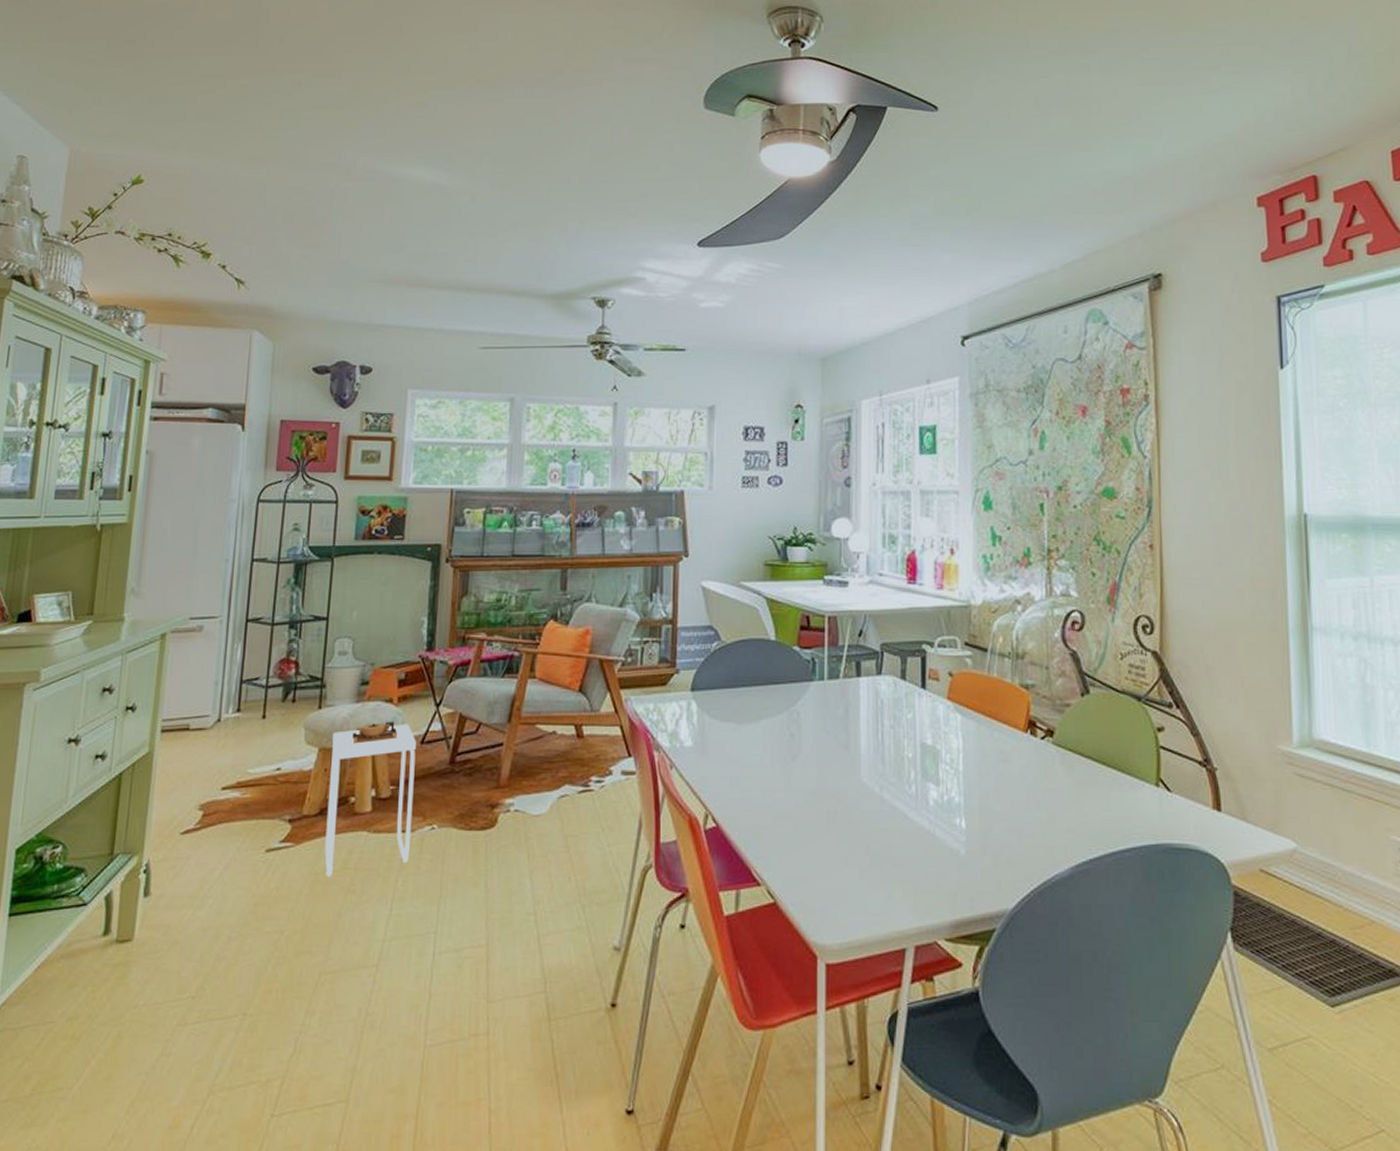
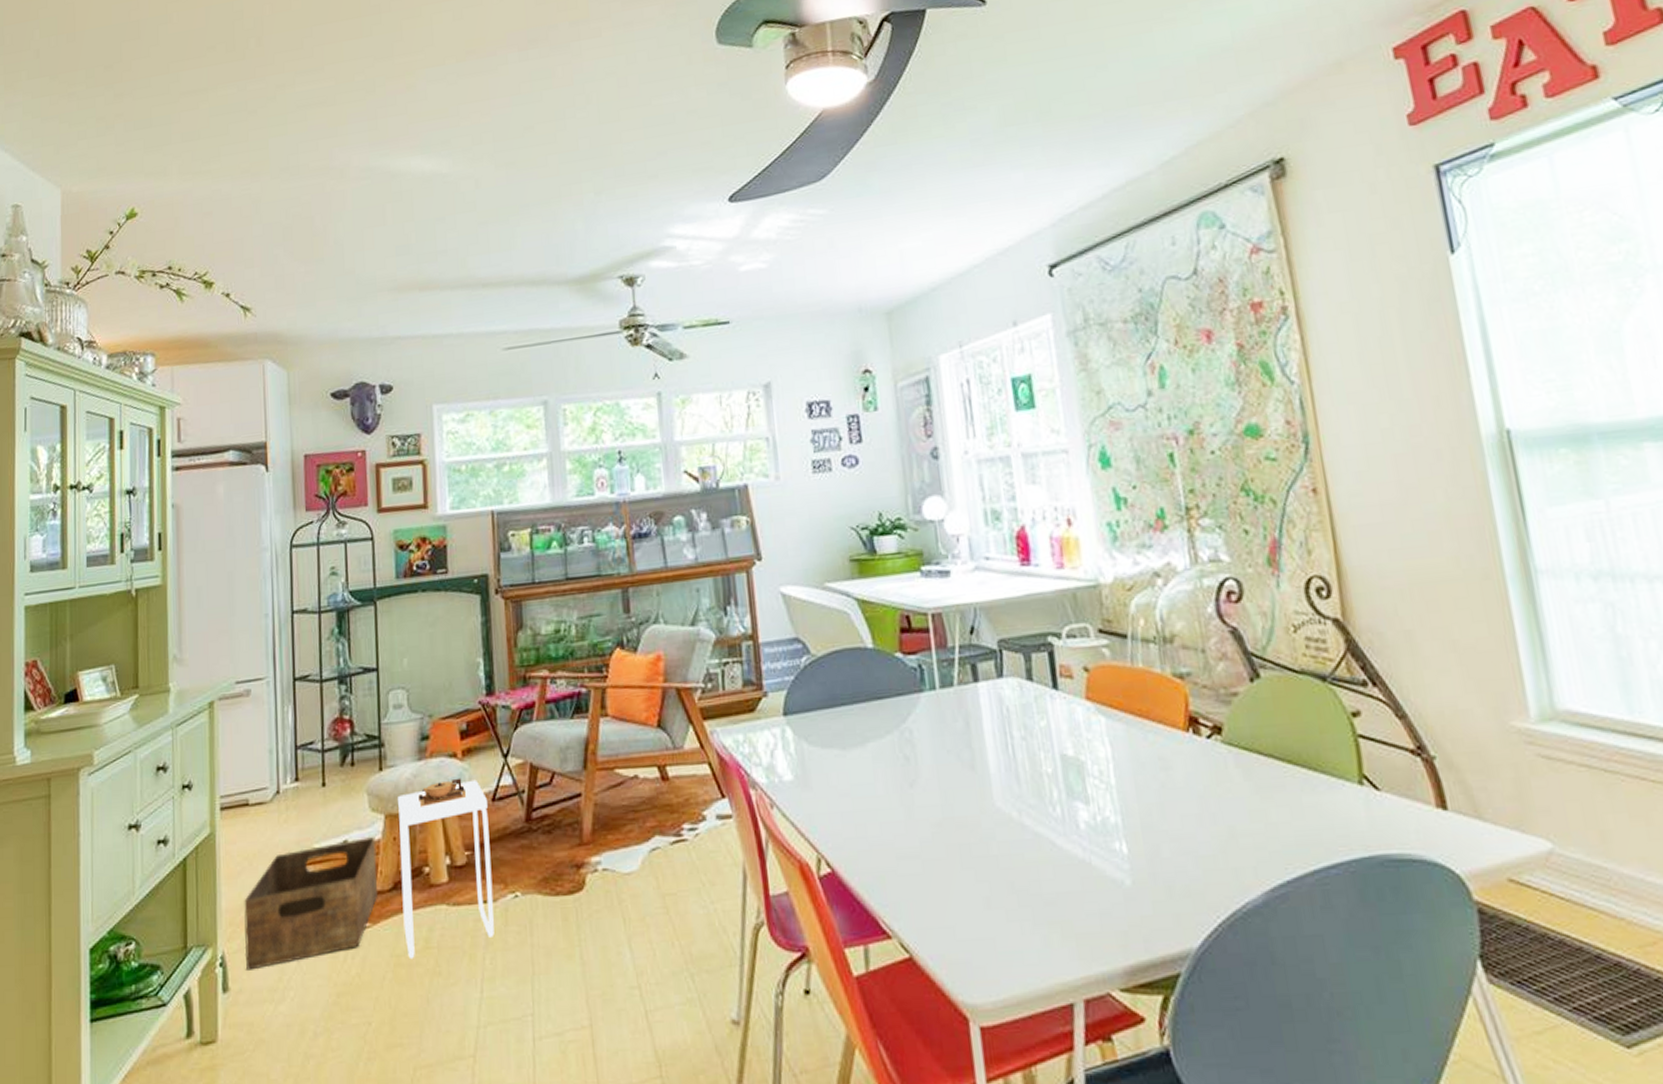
storage basket: none [169,767,308,878] -> present [244,837,378,970]

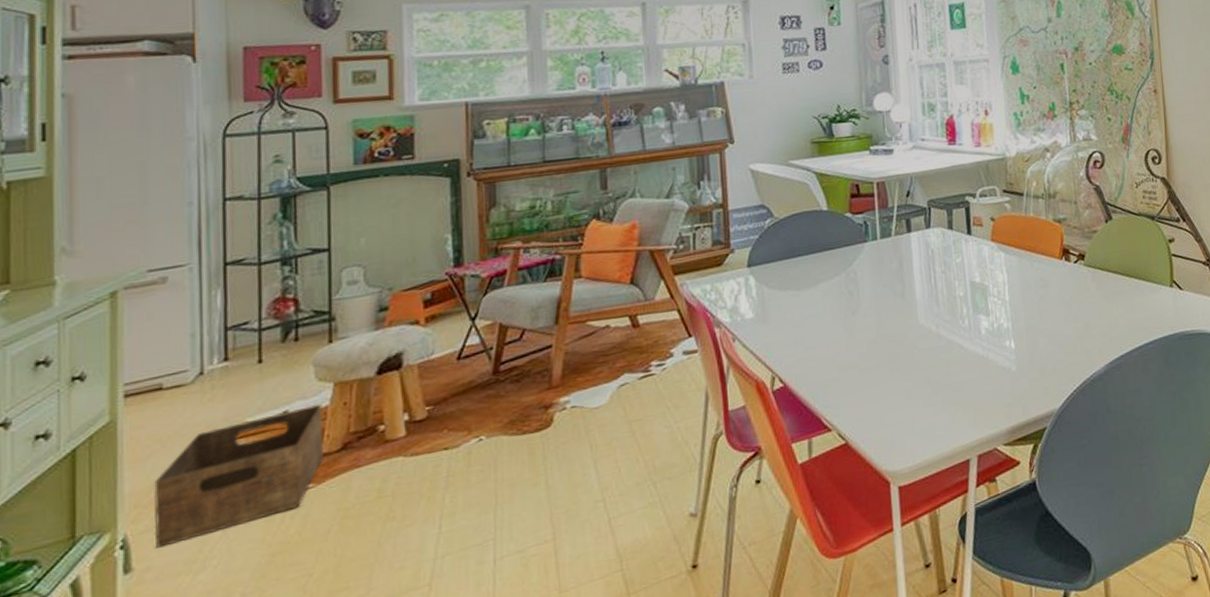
side table: present [398,778,494,960] -> none [350,342,456,510]

